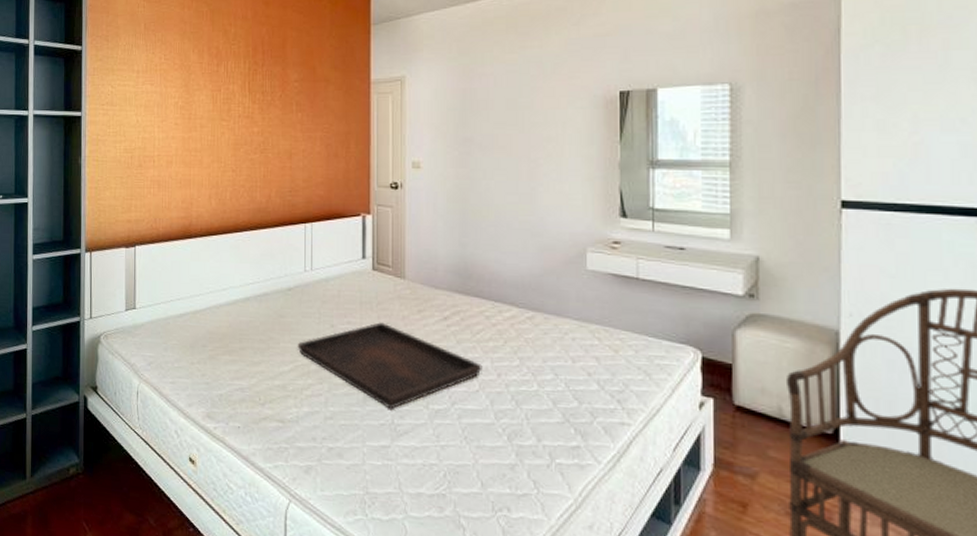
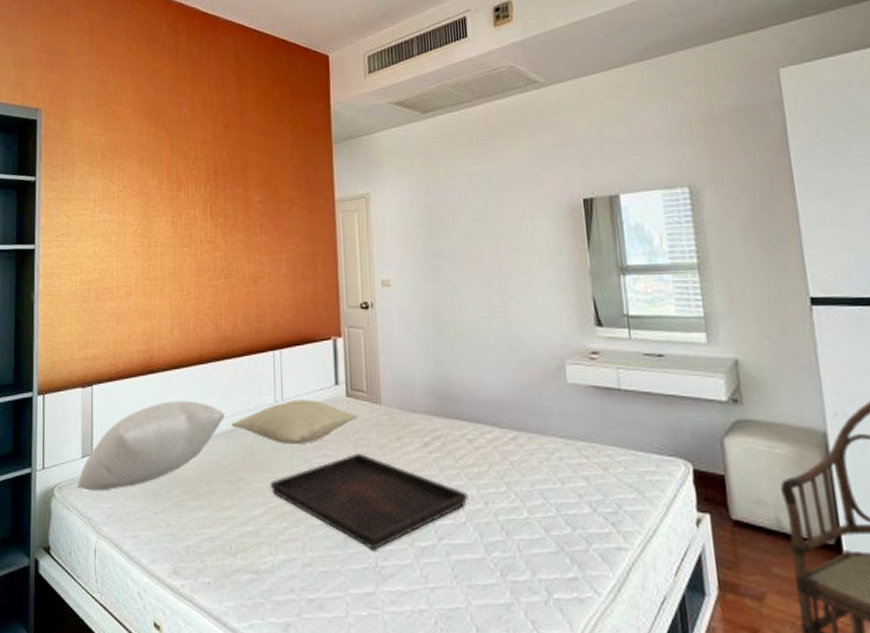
pillow: none [120,265,257,342] -> present [76,401,225,491]
pillow: none [264,270,383,312] -> present [232,399,359,445]

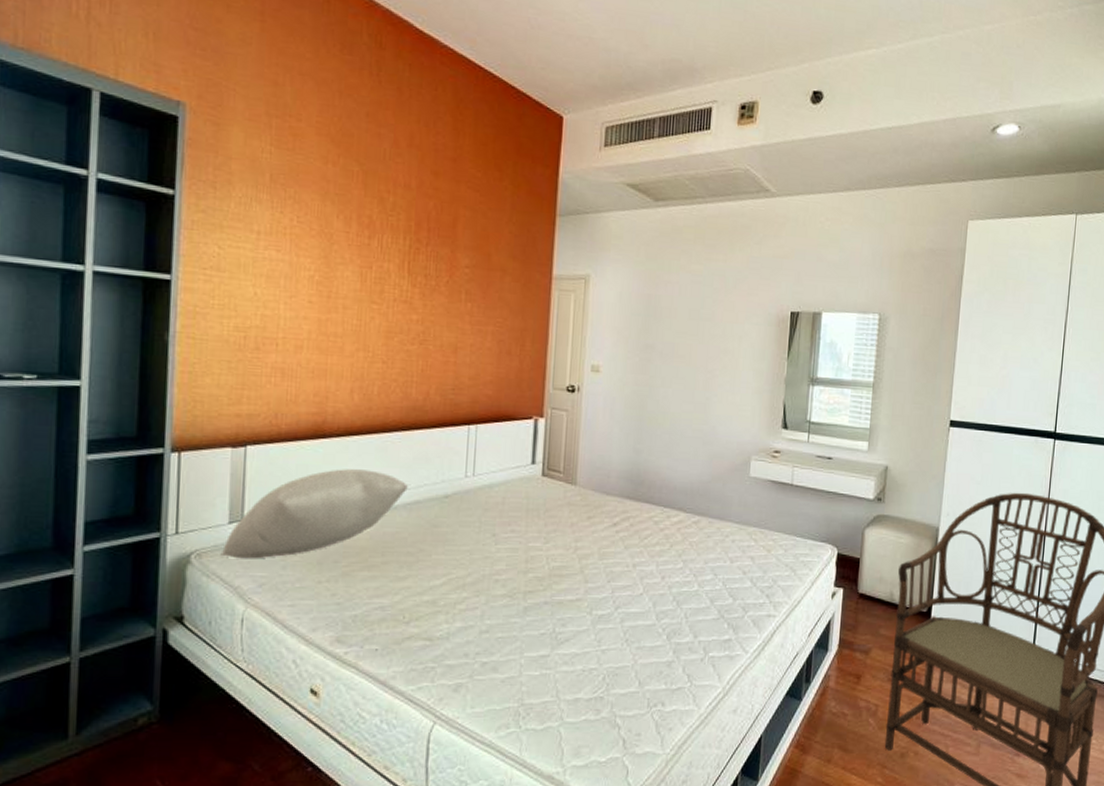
pillow: present [232,399,359,445] -> none [415,475,553,520]
serving tray: present [270,453,468,550] -> none [452,530,648,618]

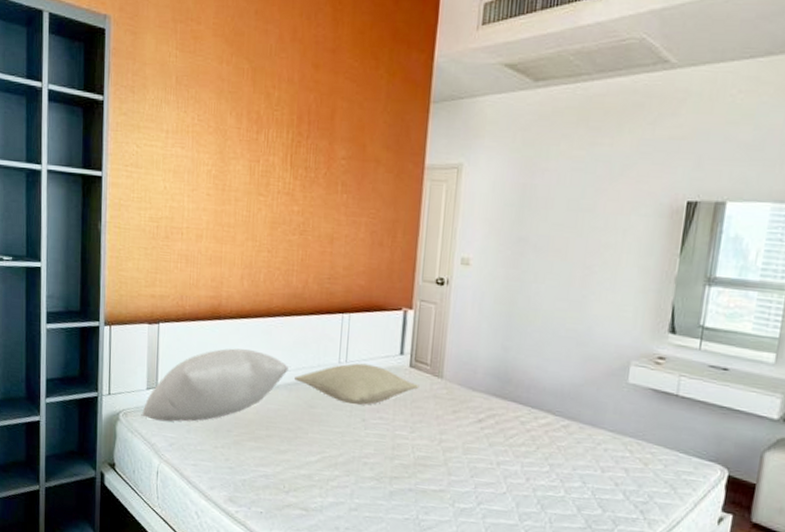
pillow: none [415,475,553,520] -> present [294,363,419,406]

